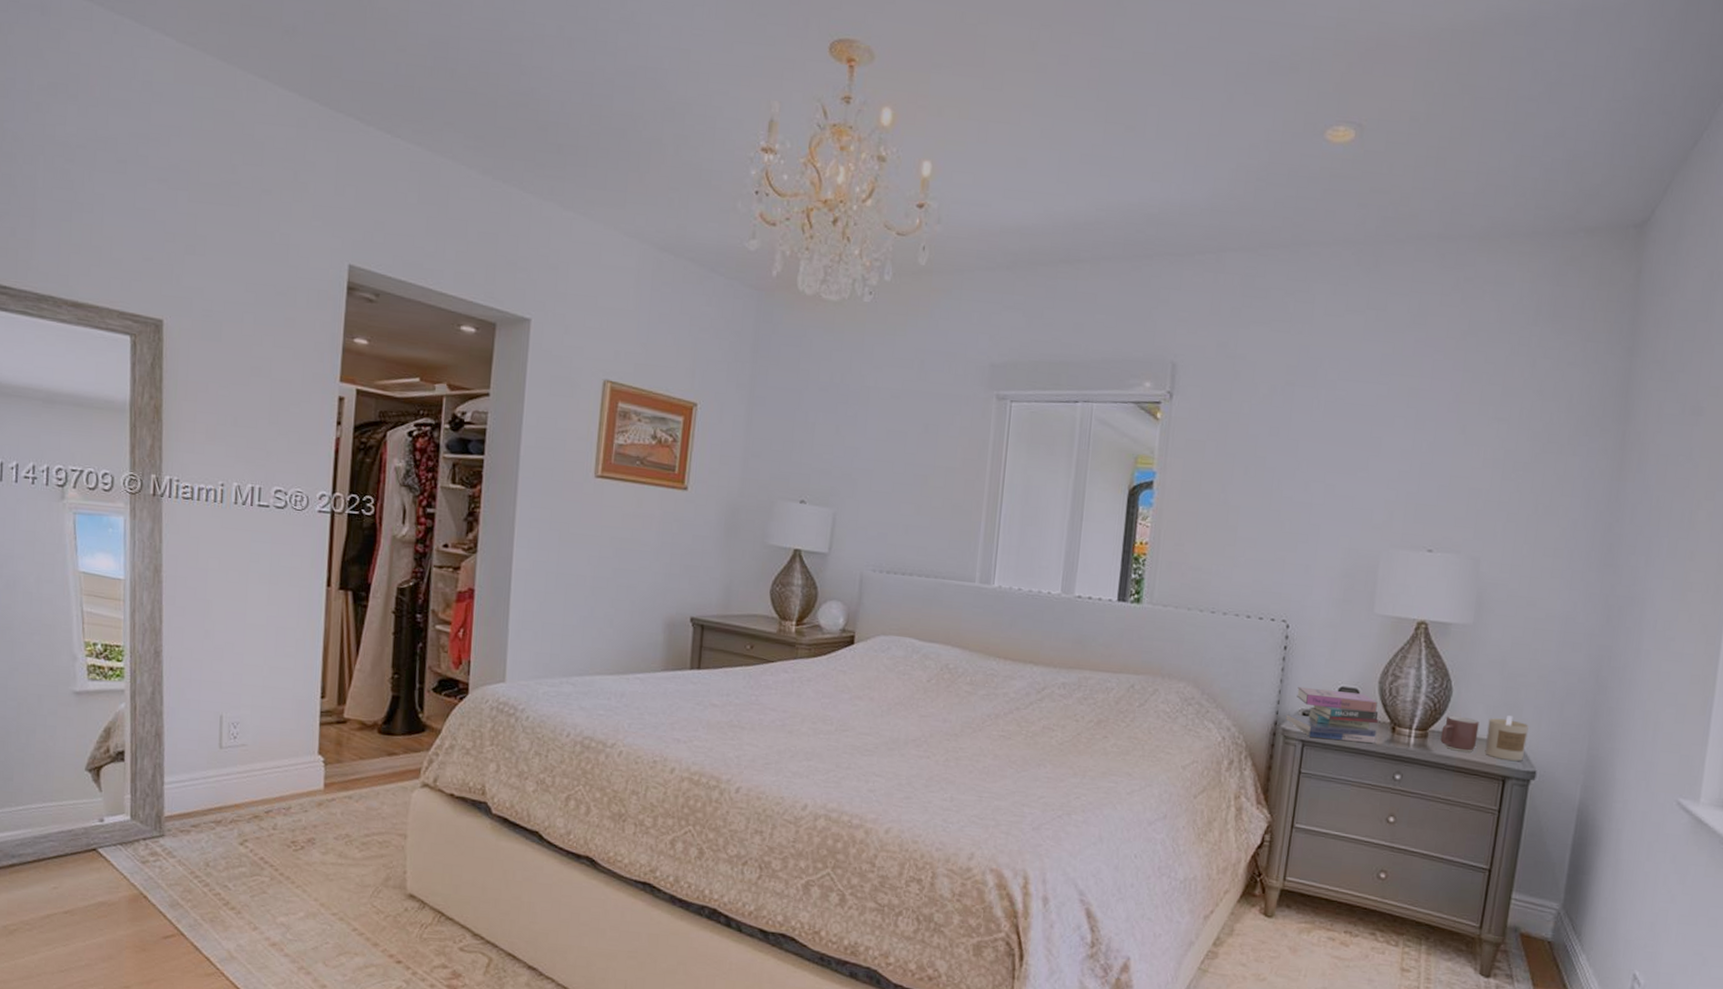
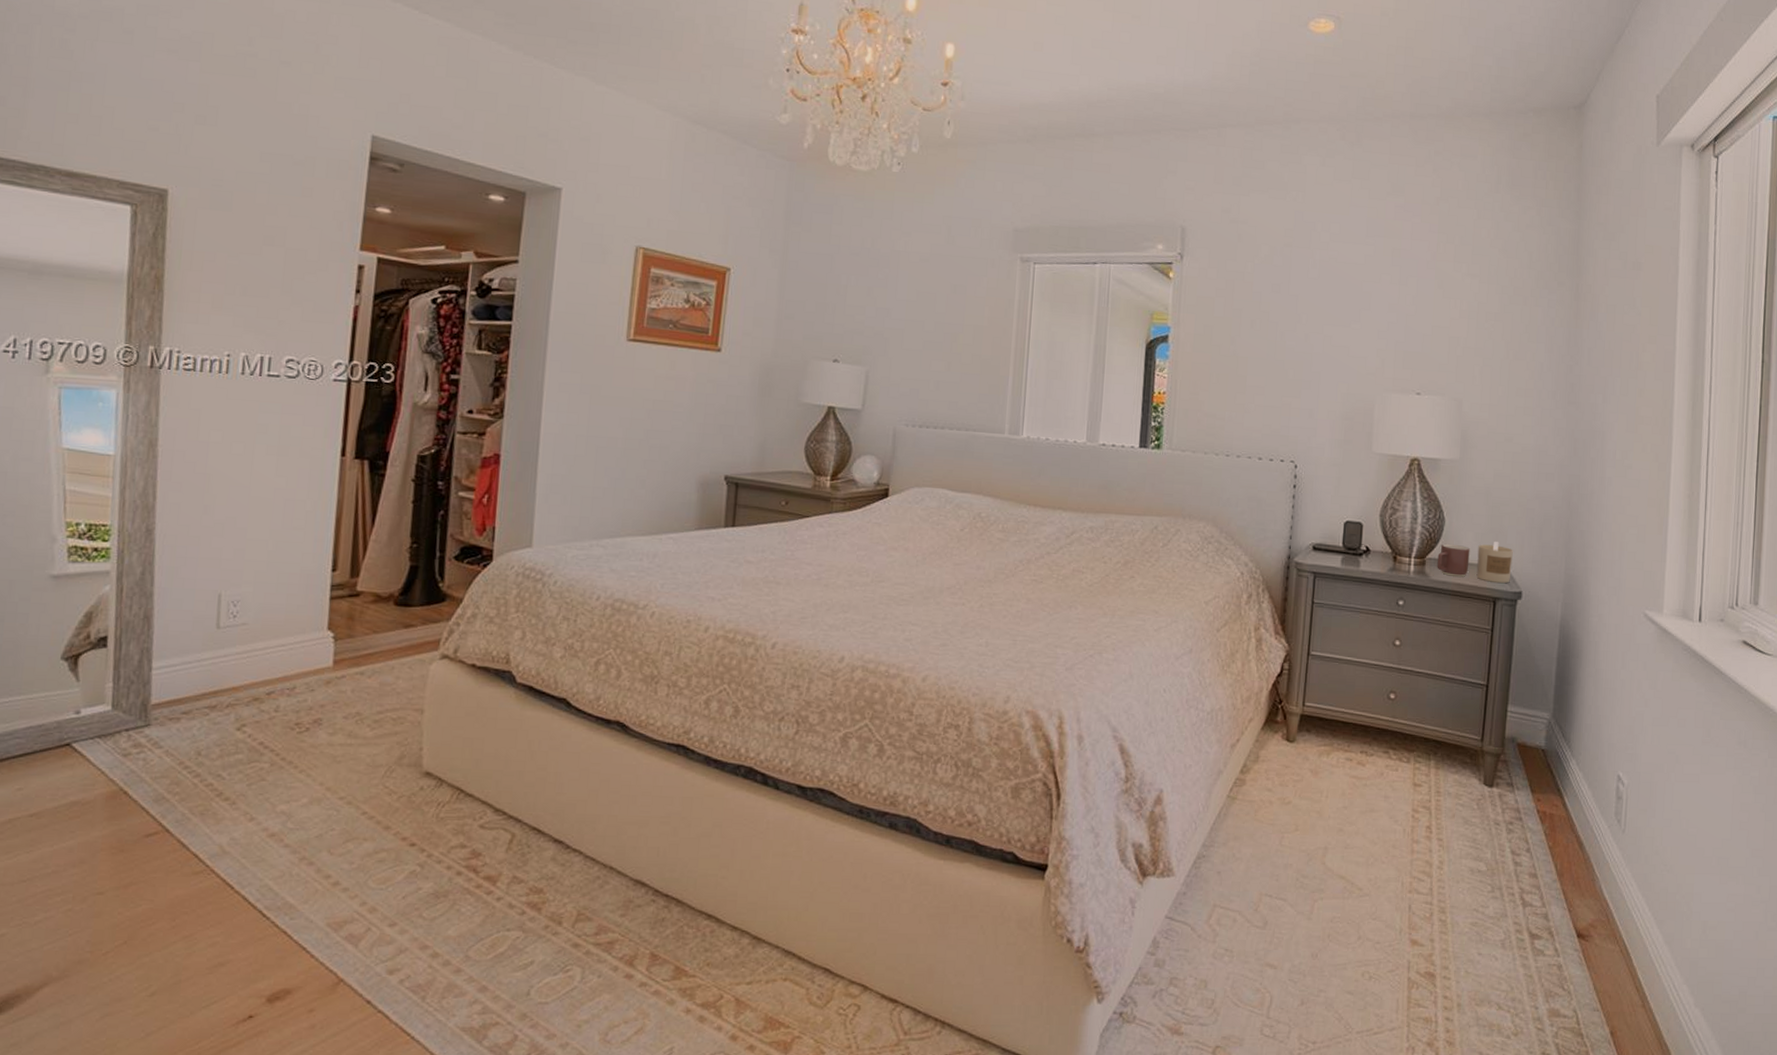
books: present [1286,686,1379,743] -> none [1298,522,1381,572]

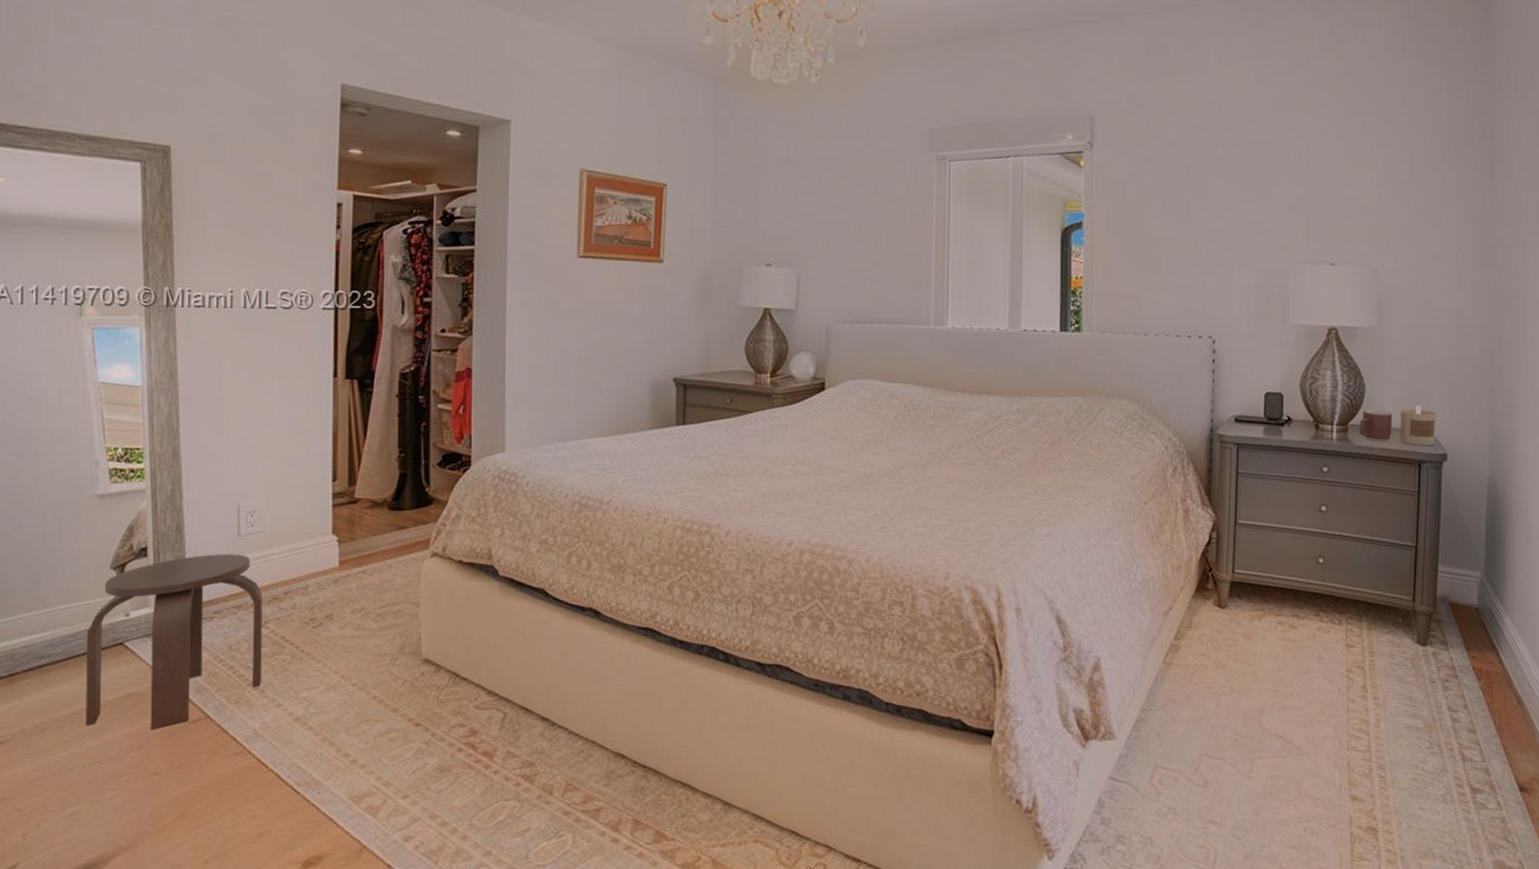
stool: none [17,647,242,844] -> present [85,554,263,730]

